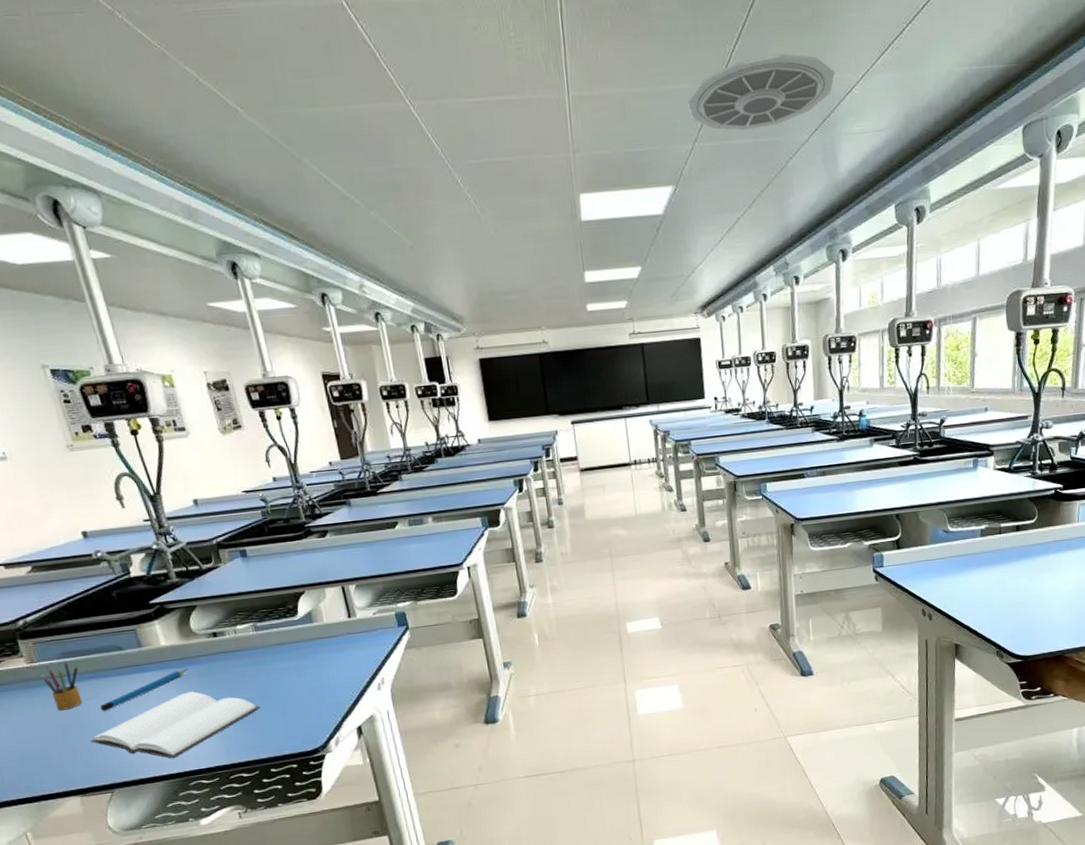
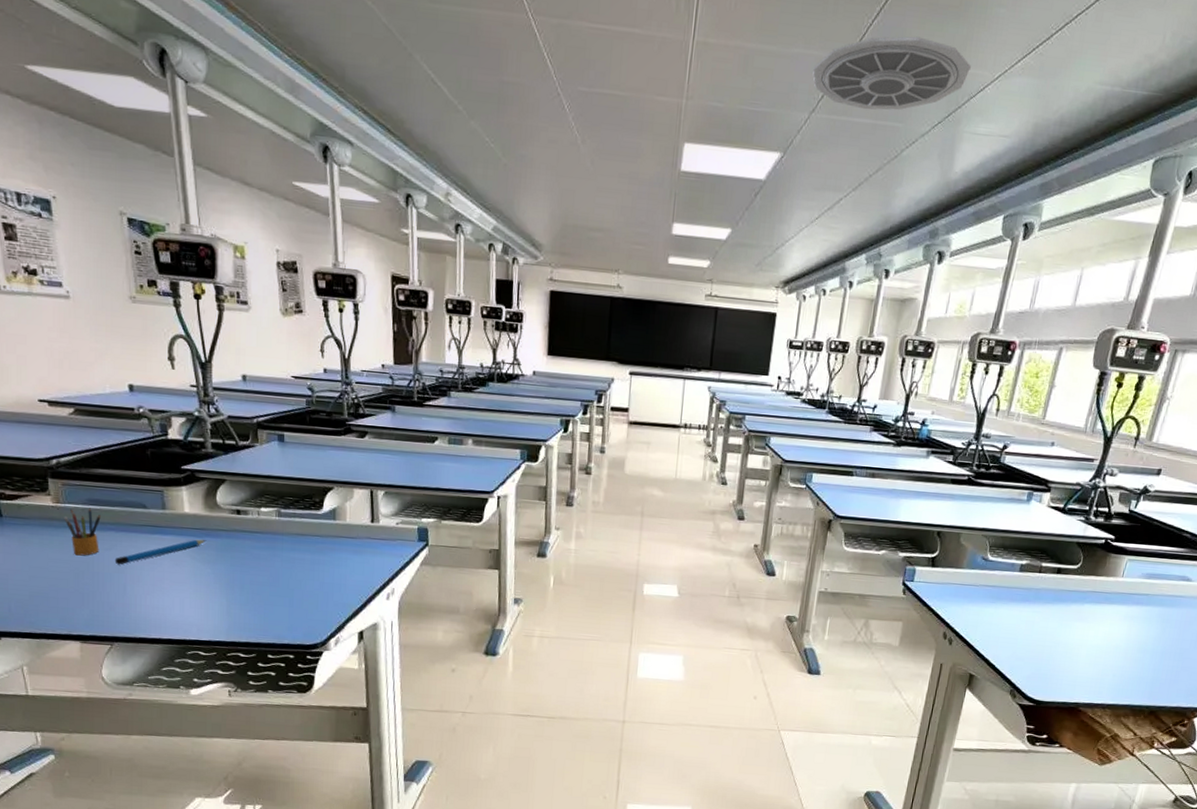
book: present [90,691,261,759] -> none [99,562,269,625]

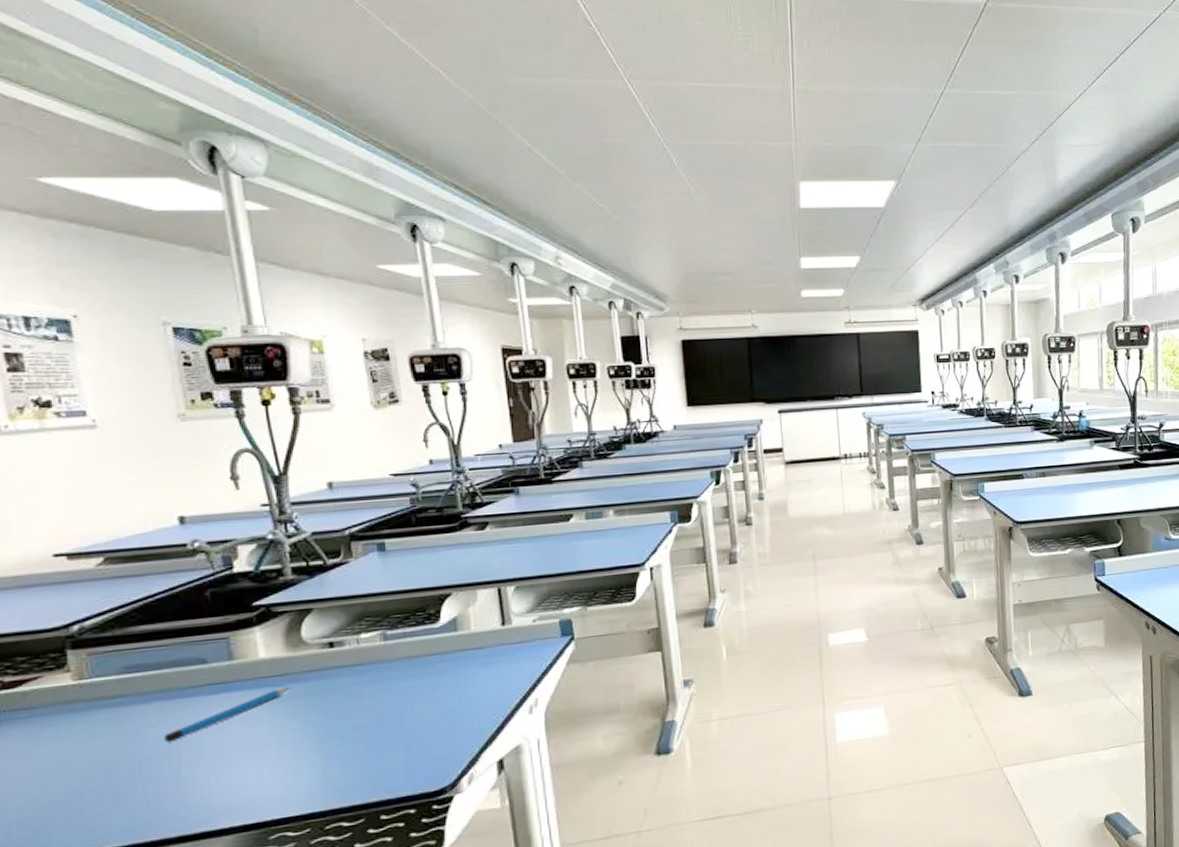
pencil box: present [64,508,101,556] -> none [90,677,143,742]
ceiling vent: present [812,36,971,111] -> none [912,68,1054,135]

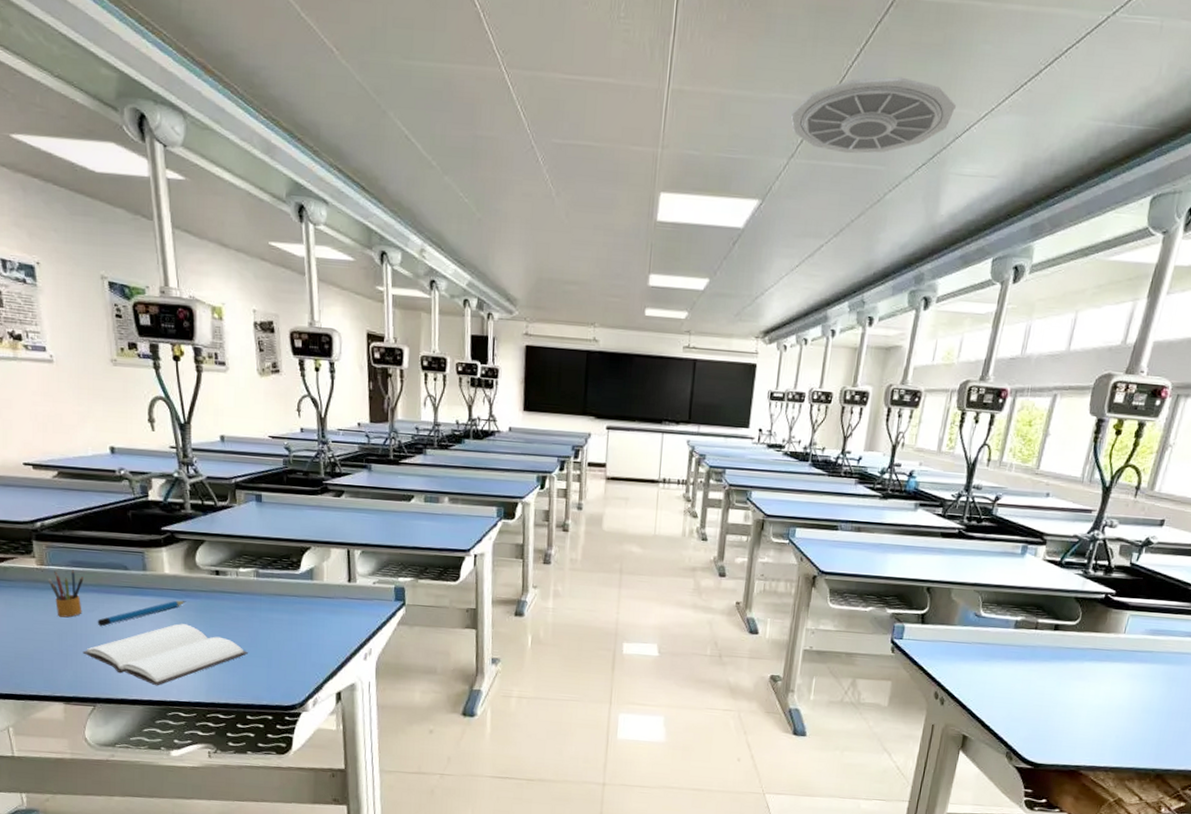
pencil box: none [90,677,143,742] -> present [48,570,84,618]
book: none [142,716,378,805] -> present [82,623,248,686]
ceiling vent: none [912,68,1054,135] -> present [791,76,956,154]

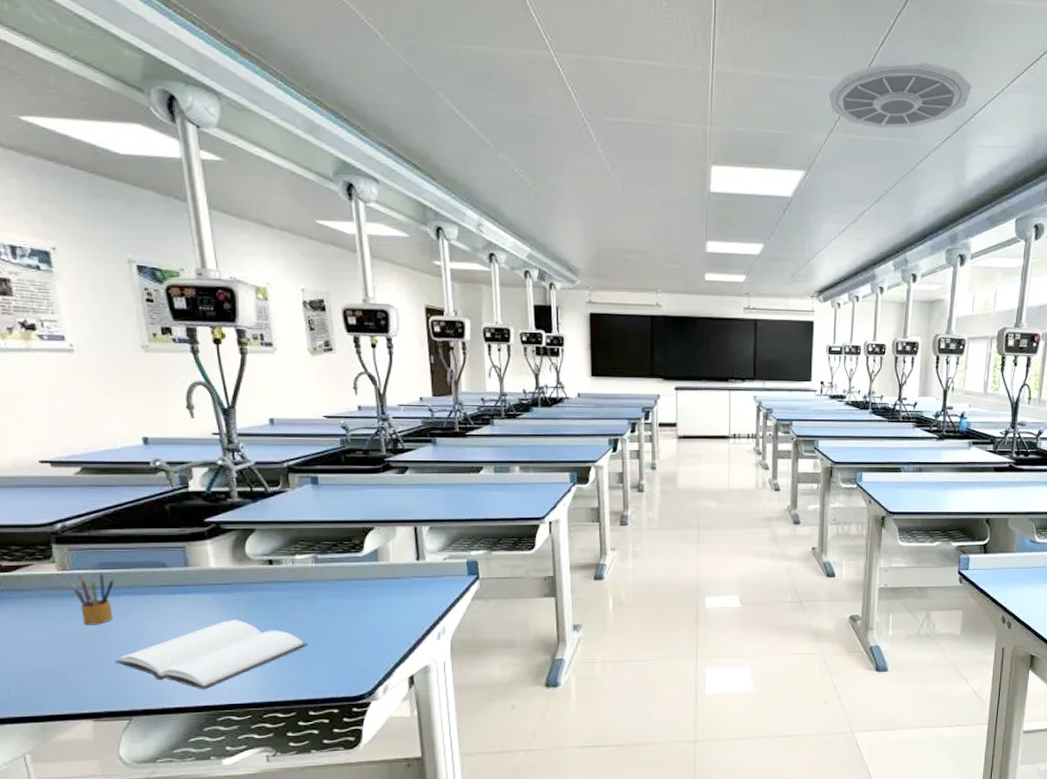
pencil: present [97,600,186,627] -> none [131,595,236,631]

